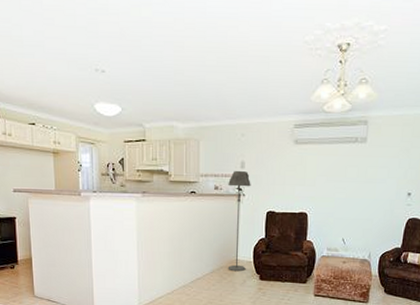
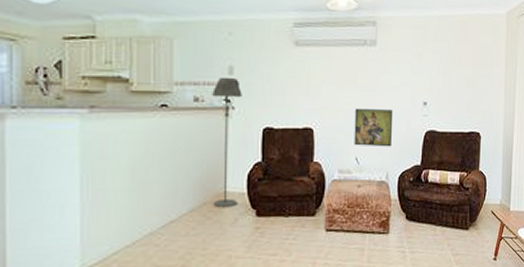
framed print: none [342,197,379,231] -> present [354,108,393,147]

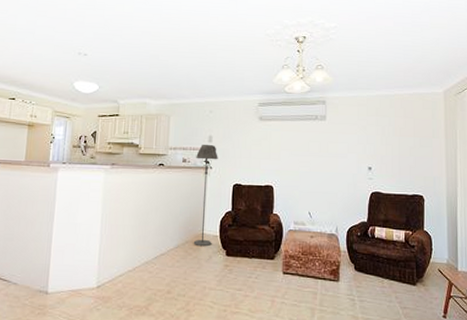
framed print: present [354,108,393,147] -> none [307,170,341,205]

